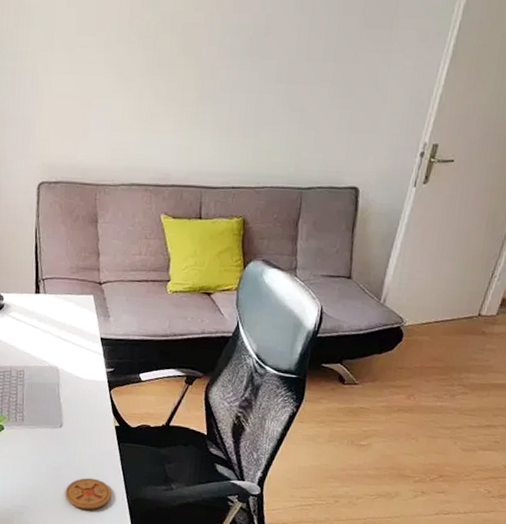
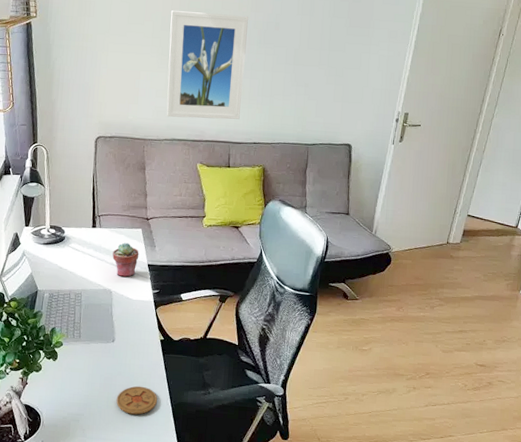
potted succulent: none [59,311,91,353] -> present [112,242,139,278]
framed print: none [123,15,229,158] -> present [166,10,248,120]

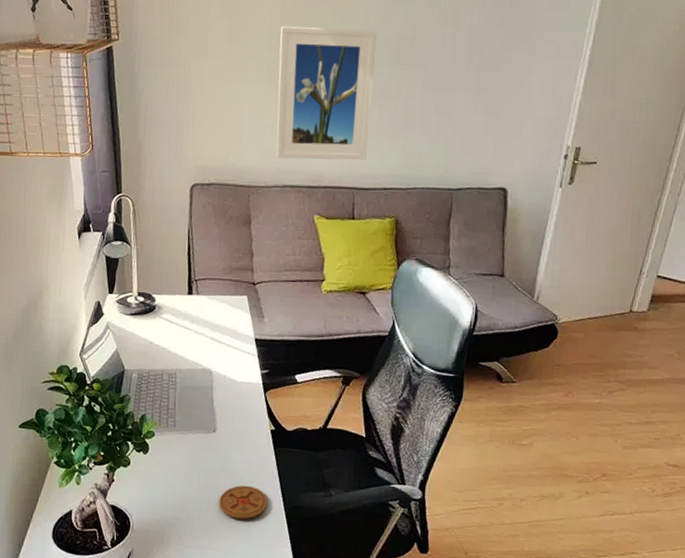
potted succulent: present [112,242,139,278] -> none [212,312,245,355]

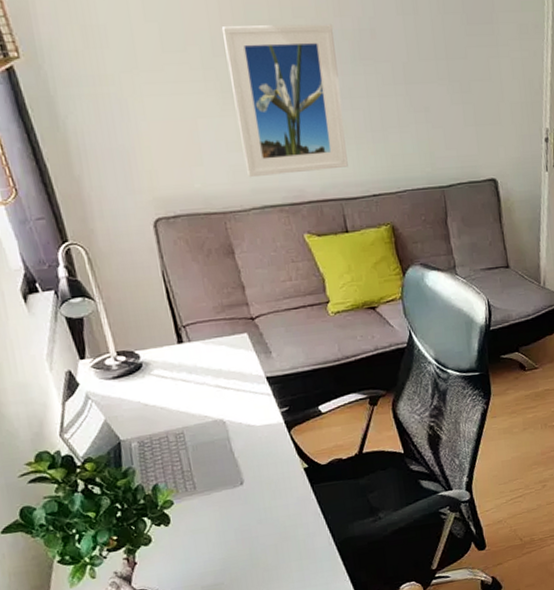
coaster: present [218,485,269,520] -> none [262,530,317,568]

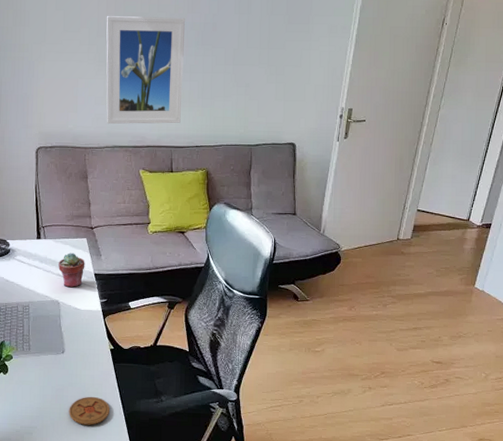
potted succulent: none [214,354,252,401] -> present [58,253,85,288]
coaster: none [262,530,317,568] -> present [69,396,111,425]

